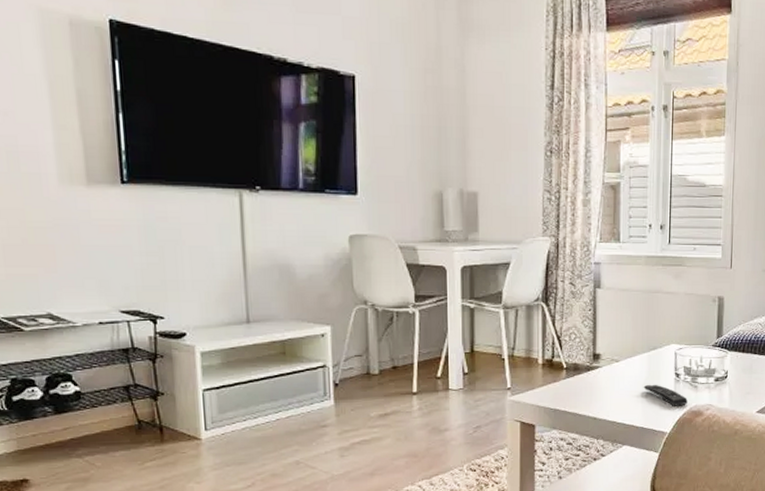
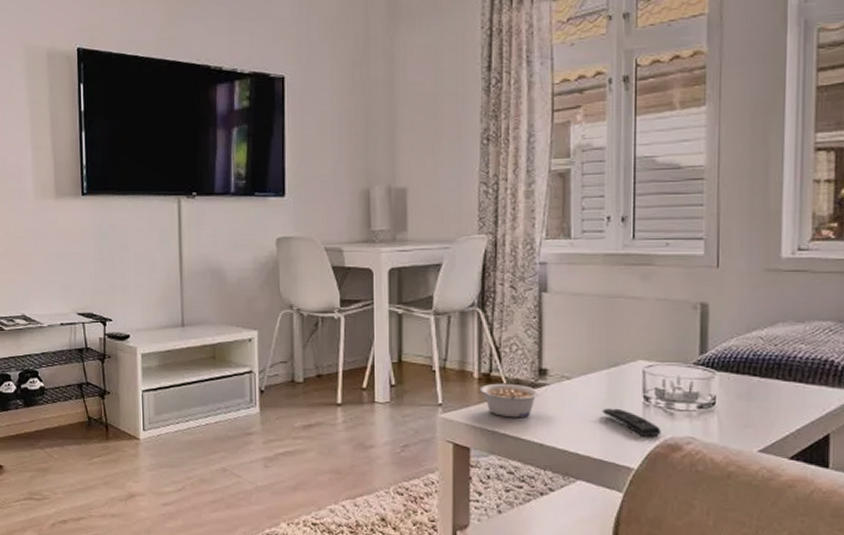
legume: none [544,367,594,397] -> present [480,383,539,418]

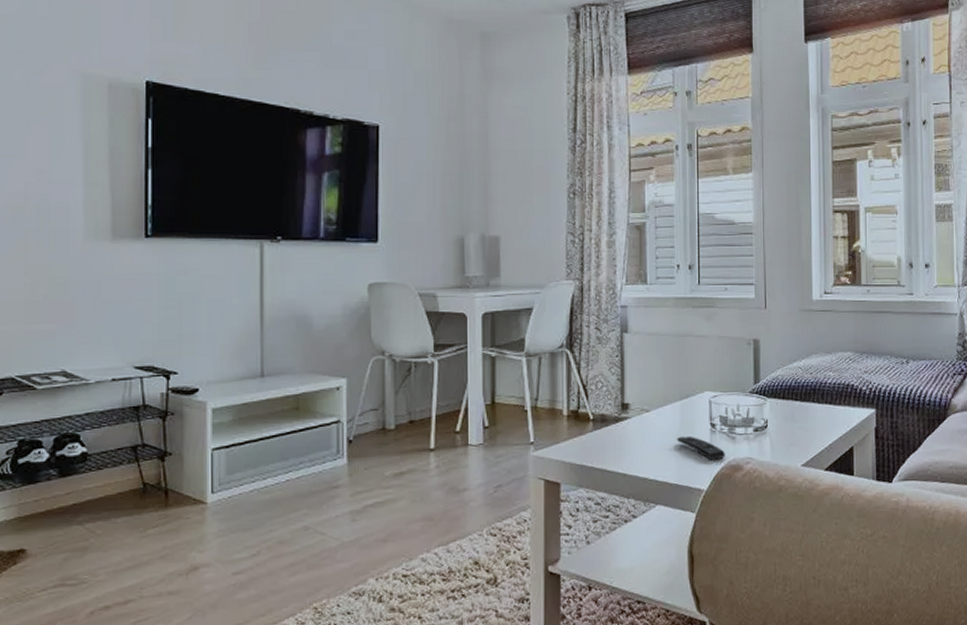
legume: present [480,383,539,418] -> none [569,418,622,451]

